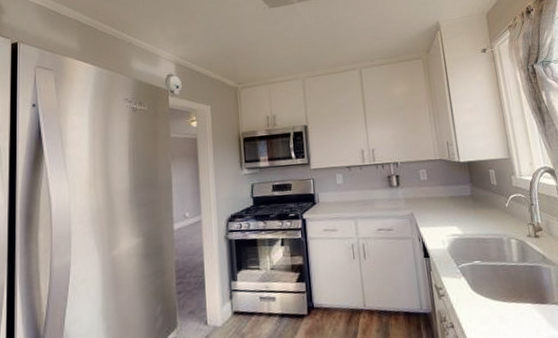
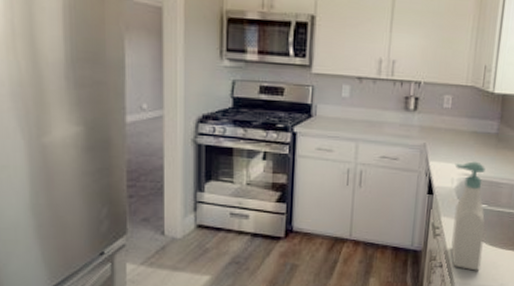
soap bottle: none [442,222,490,328] -> present [451,161,485,271]

